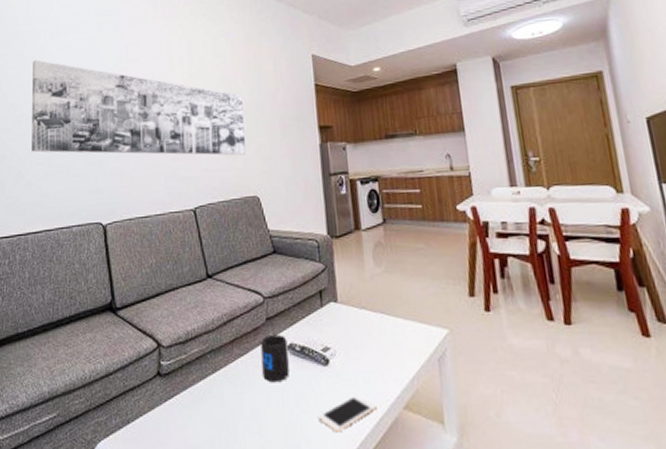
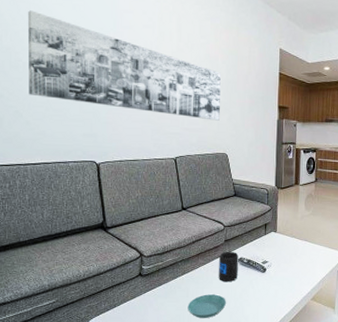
saucer: none [223,402,277,442] -> present [187,294,226,319]
cell phone: present [318,394,377,433] -> none [255,290,294,313]

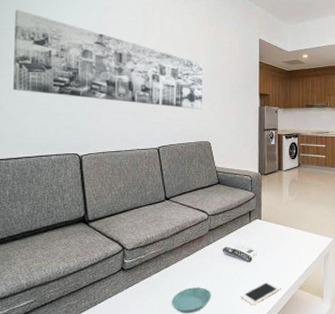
mug: present [219,251,238,282] -> none [203,241,223,274]
cell phone: none [255,290,294,313] -> present [241,280,281,306]

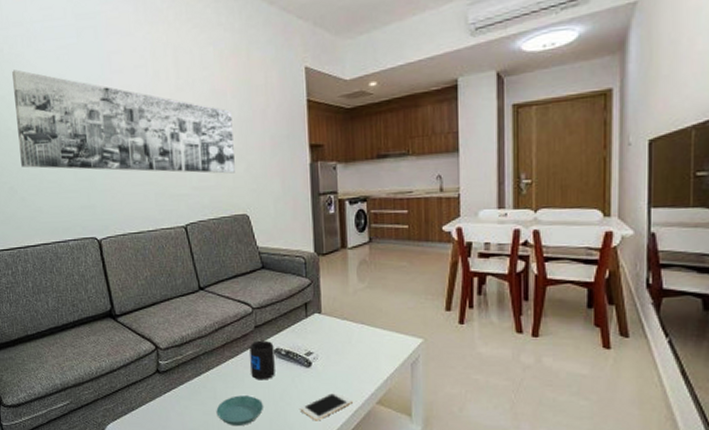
mug: none [203,241,223,274] -> present [249,340,275,380]

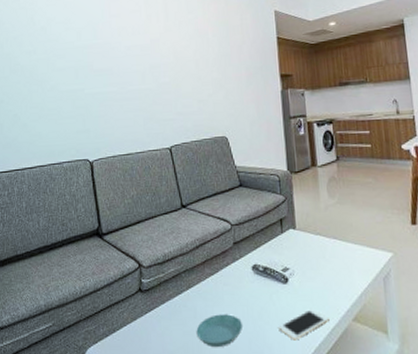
wall art: present [12,69,235,174] -> none [26,15,215,101]
mug: present [249,340,275,380] -> none [229,256,254,298]

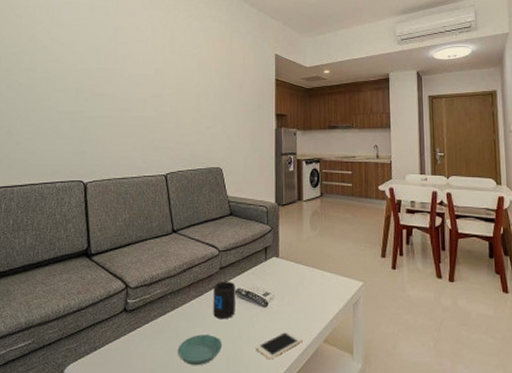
mug: none [229,256,254,298] -> present [213,281,236,320]

